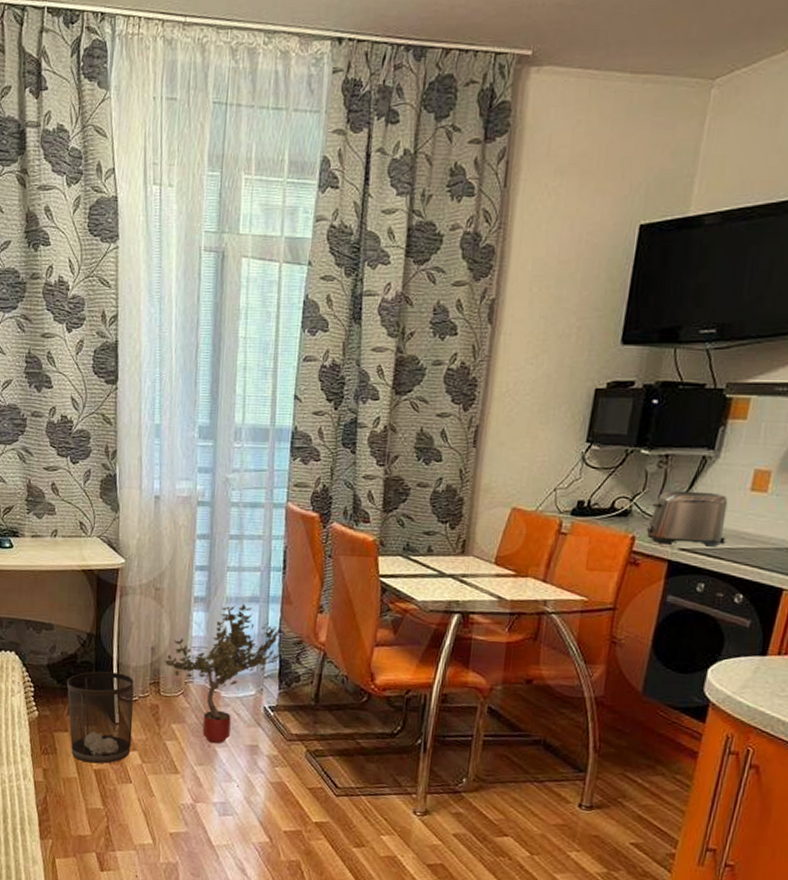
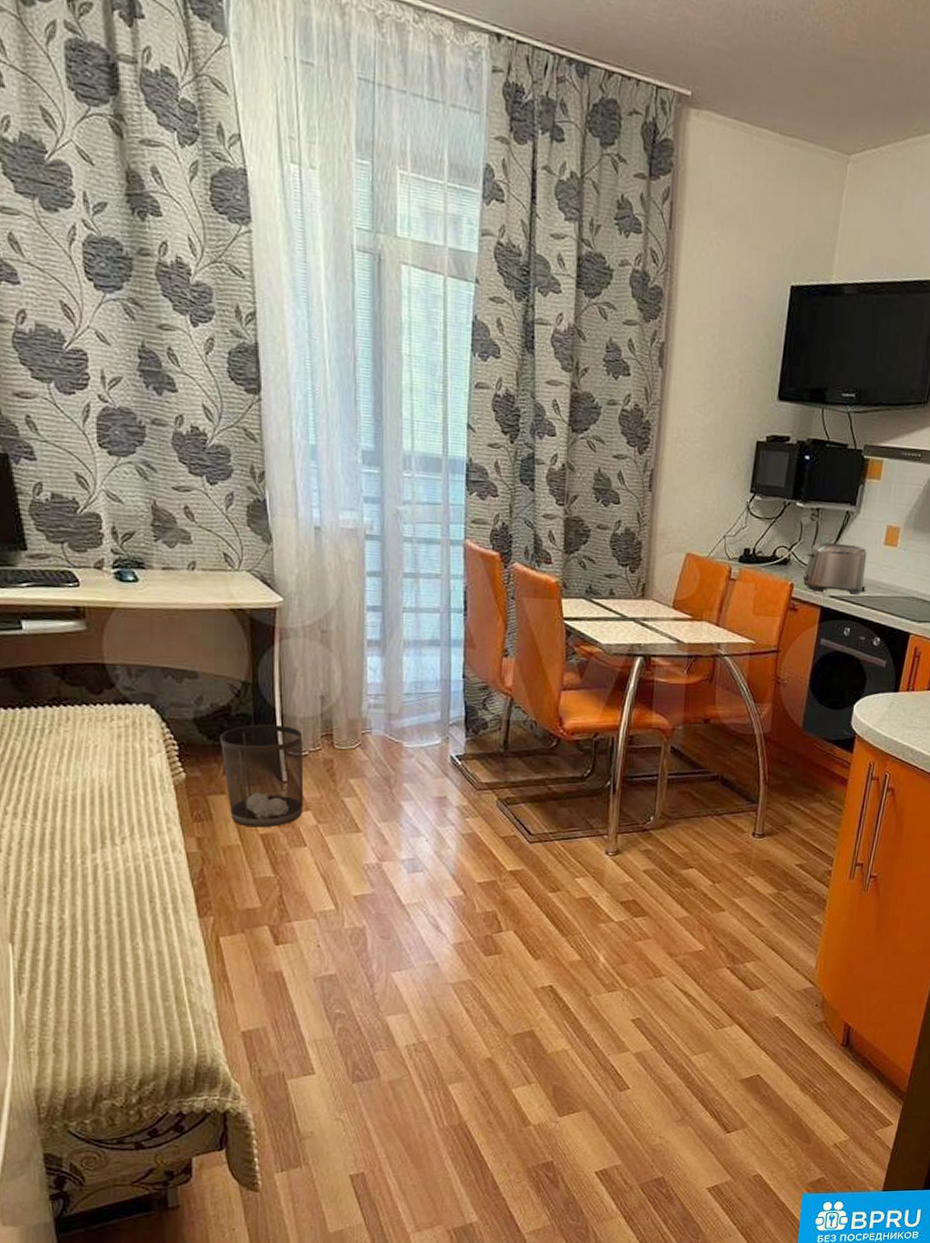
potted tree: present [163,603,280,744] -> none [335,647,465,798]

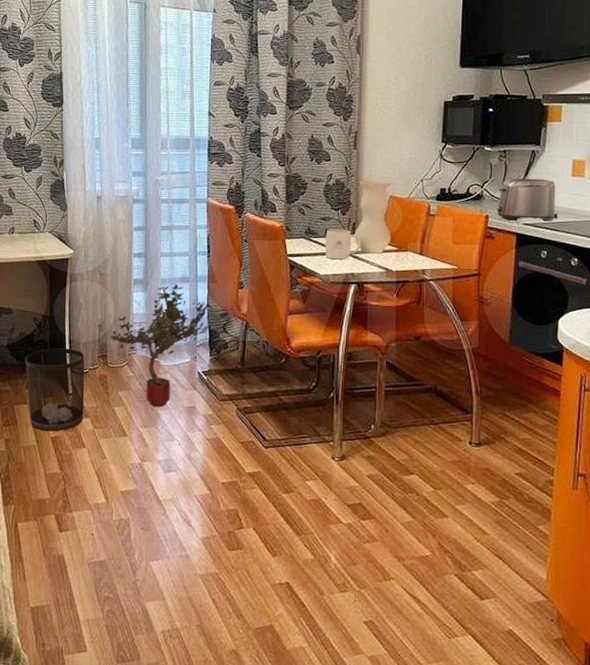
potted tree: none [335,647,465,798] -> present [109,283,209,407]
mug: none [608,589,651,627] -> present [325,229,361,260]
vase: none [643,532,690,622] -> present [354,181,392,254]

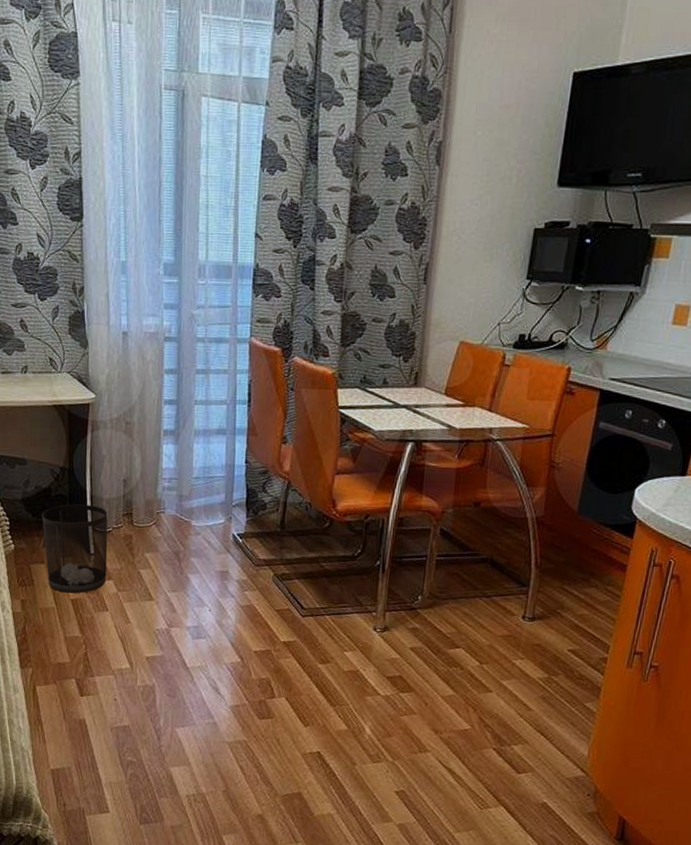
potted tree: present [109,283,209,407] -> none [135,435,247,571]
mug: present [325,229,361,260] -> none [381,378,424,414]
vase: present [354,181,392,254] -> none [415,322,464,408]
toaster: present [496,178,559,221] -> none [580,324,653,377]

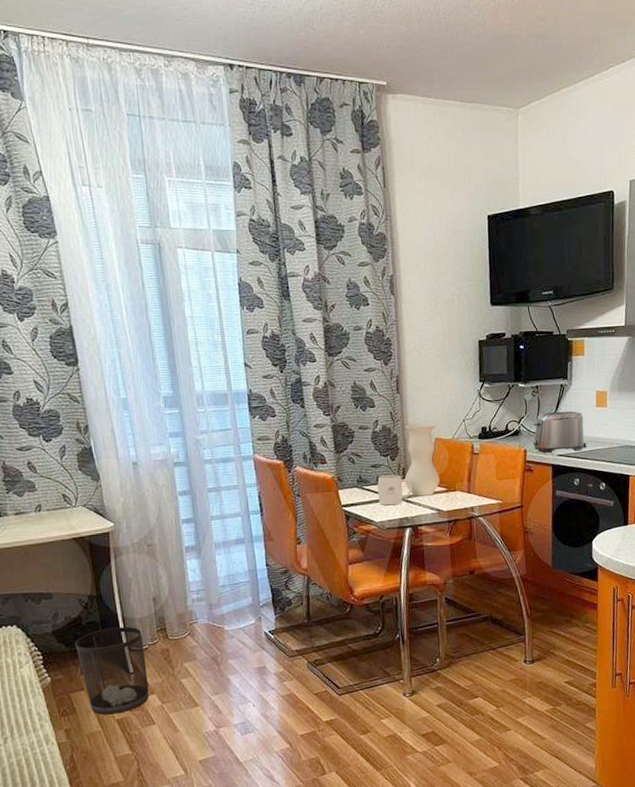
mug: none [381,378,424,414] -> present [377,475,413,506]
vase: none [415,322,464,408] -> present [405,424,440,497]
toaster: none [580,324,653,377] -> present [532,410,587,453]

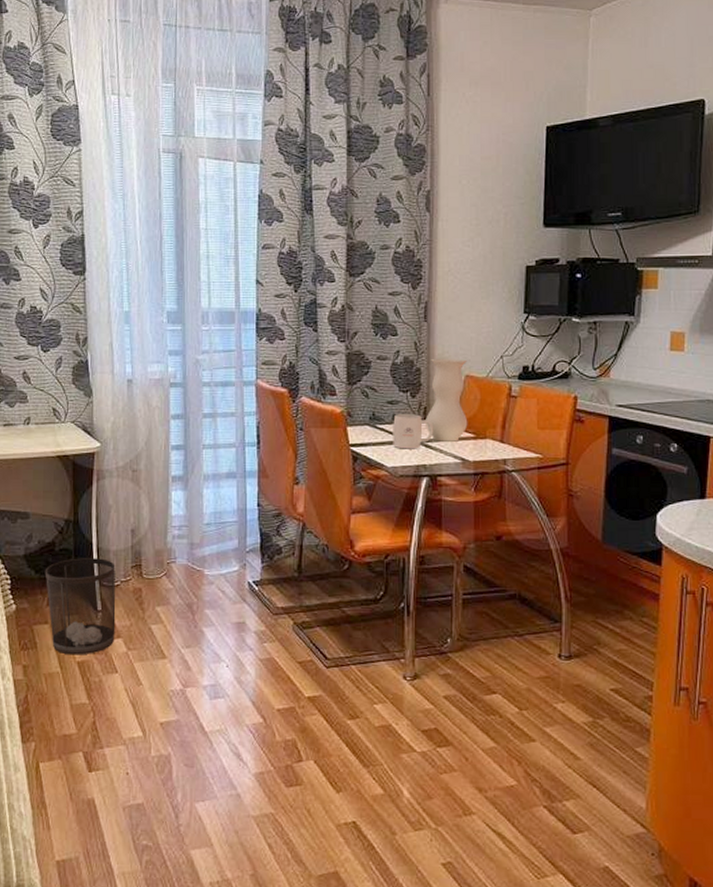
toaster: present [532,410,587,453] -> none [586,353,656,402]

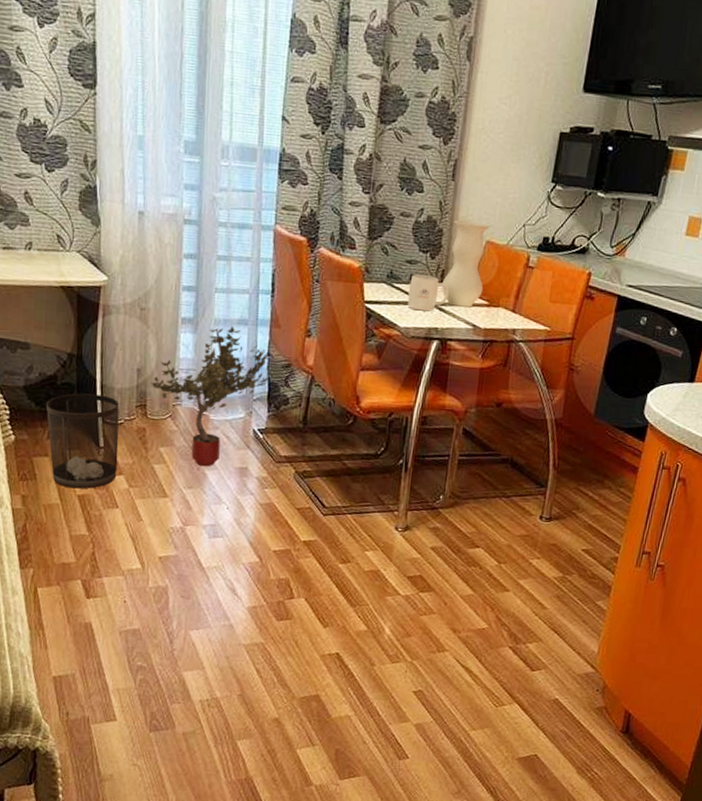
potted tree: none [144,480,260,624] -> present [150,325,269,467]

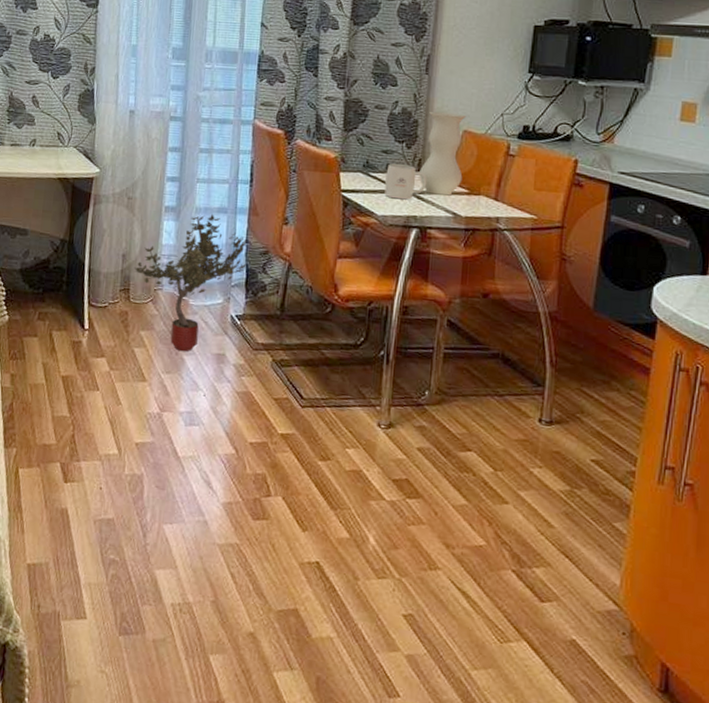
waste bin: present [45,393,120,489] -> none [38,276,105,370]

